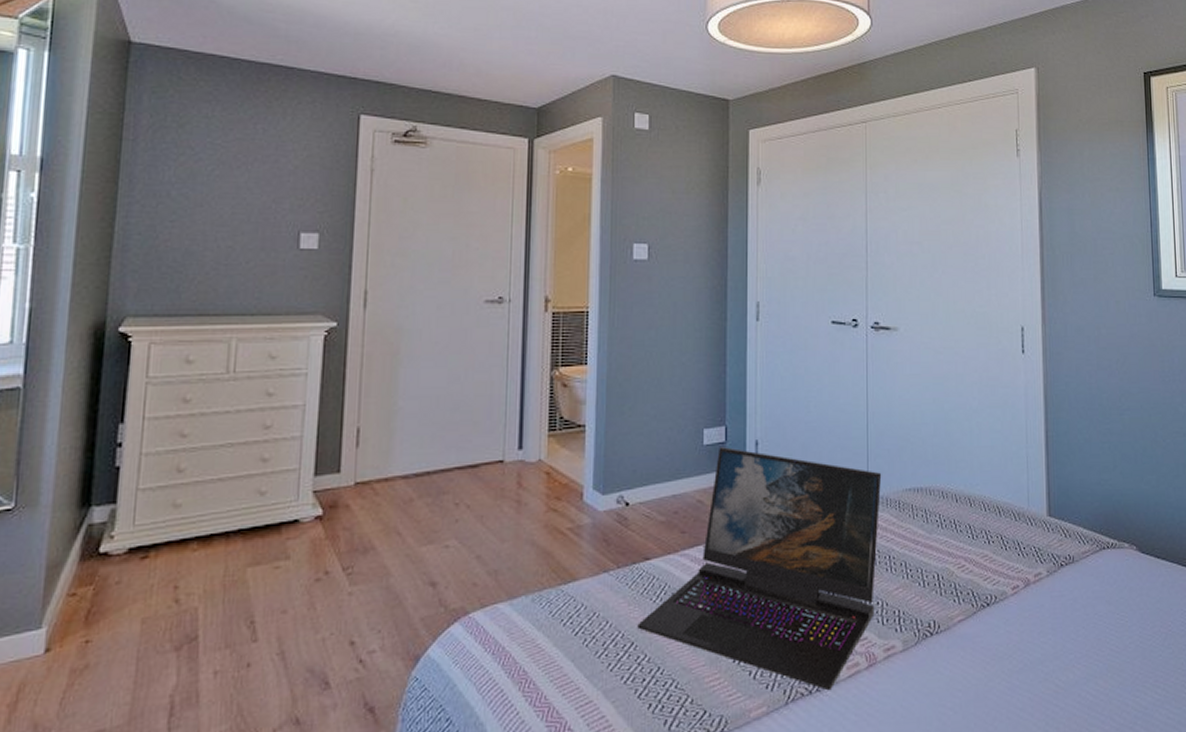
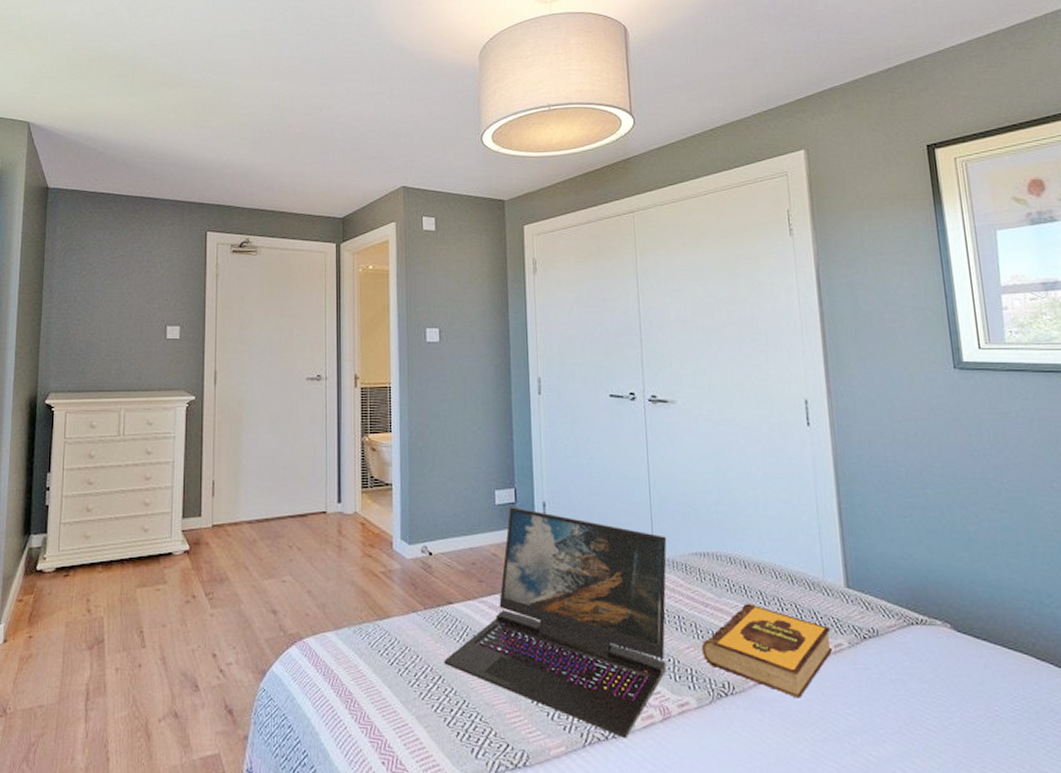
hardback book: none [910,538,1033,631] -> present [701,603,833,698]

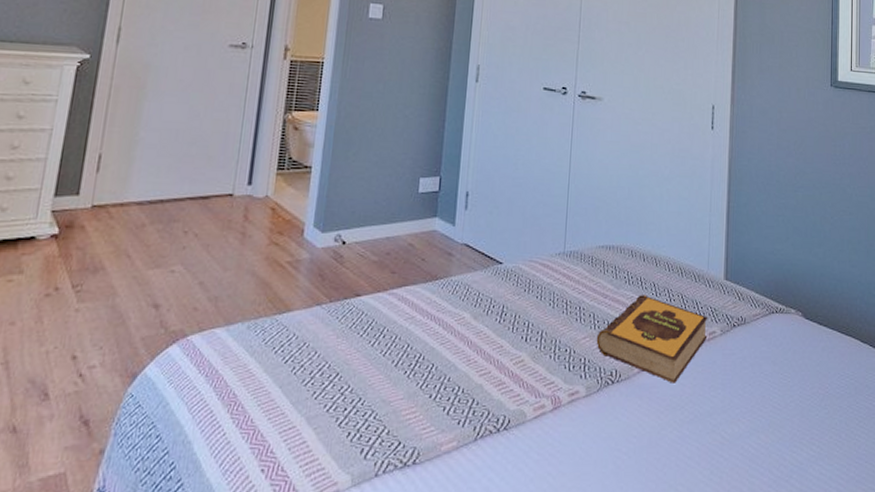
laptop: present [444,507,667,739] -> none [343,196,579,430]

